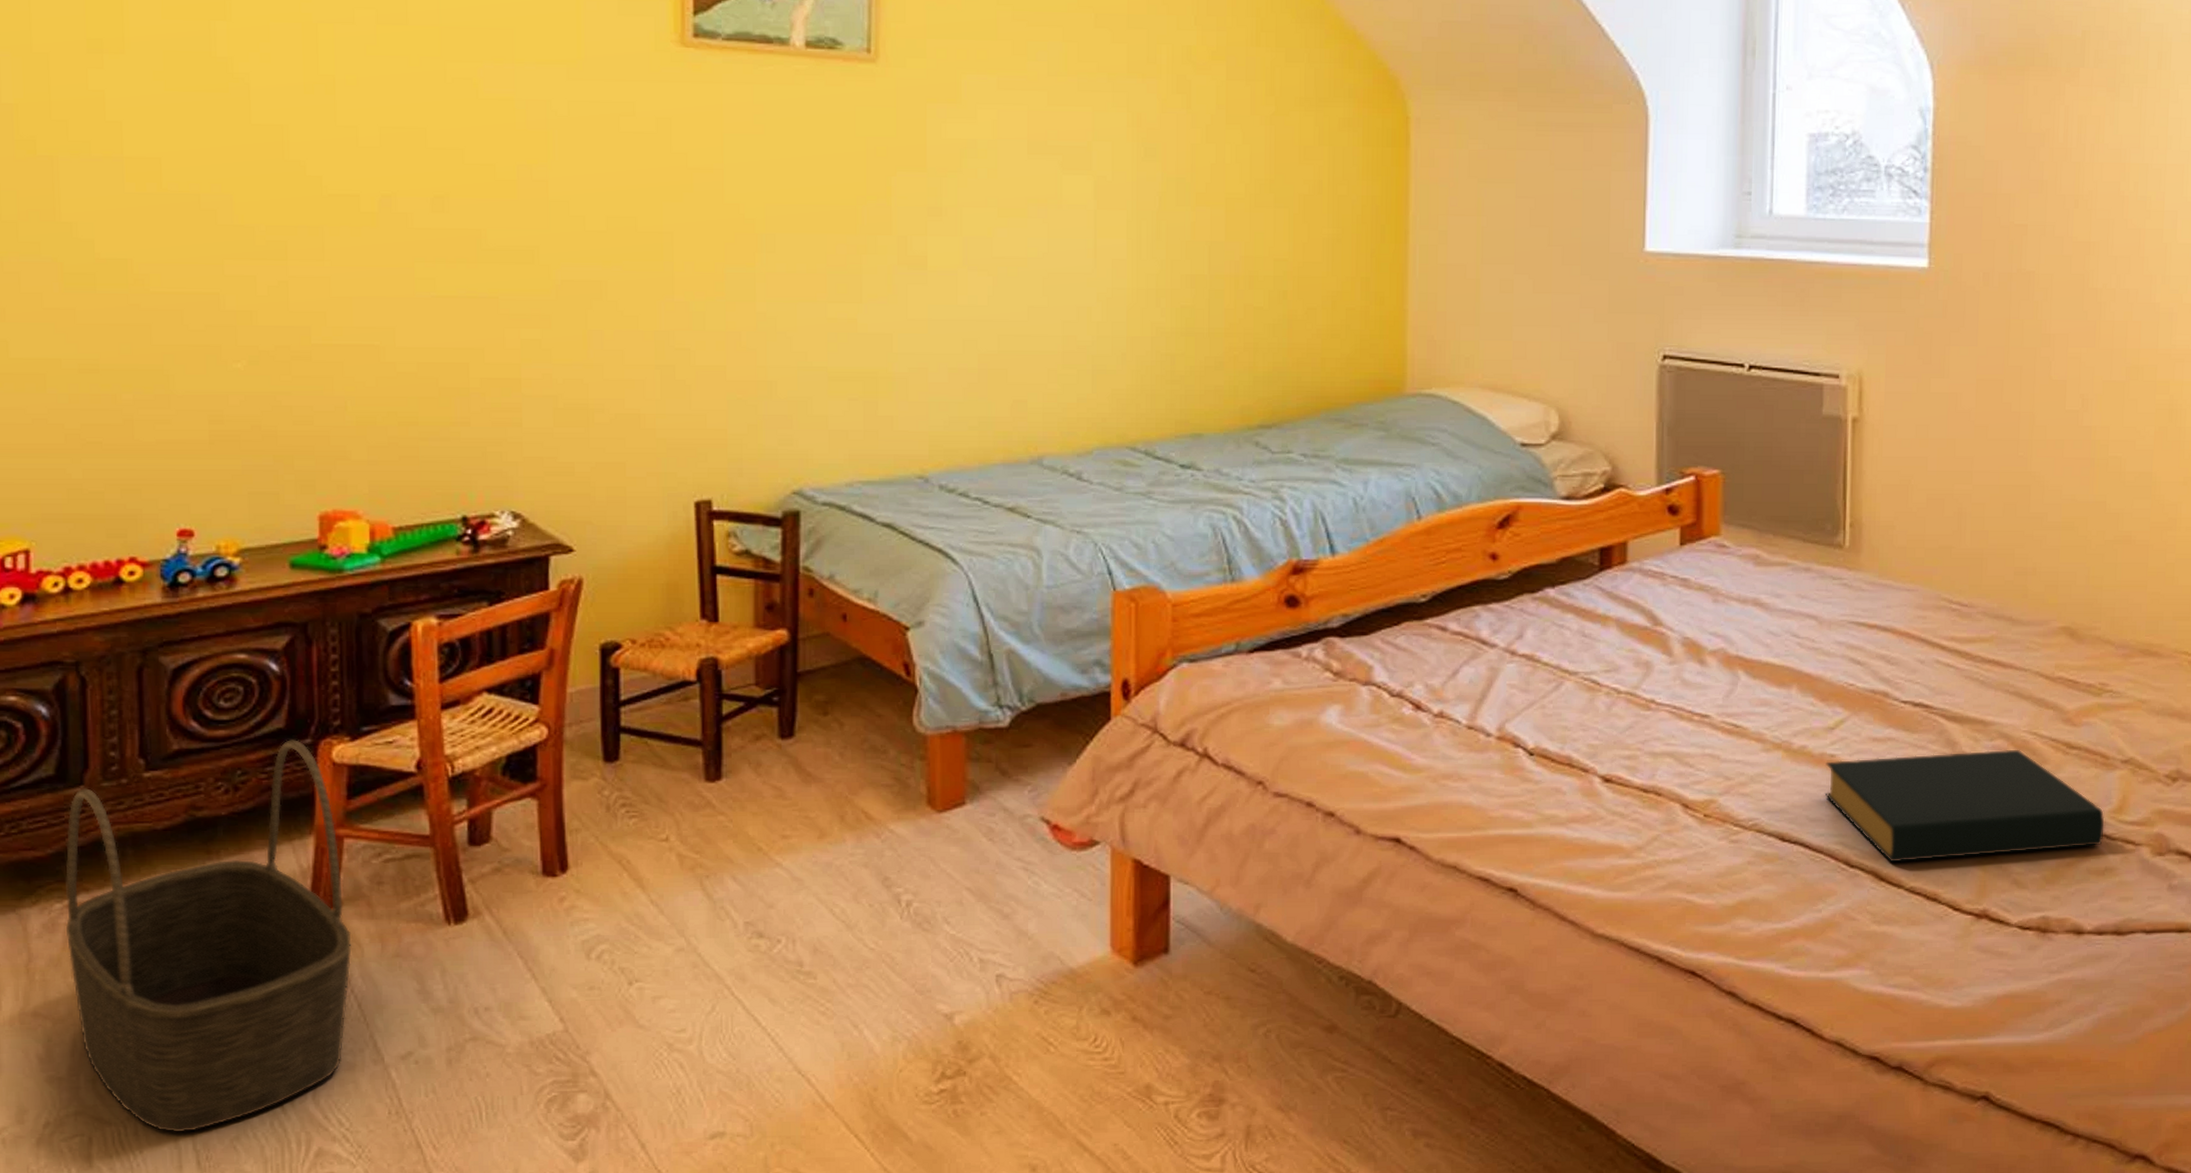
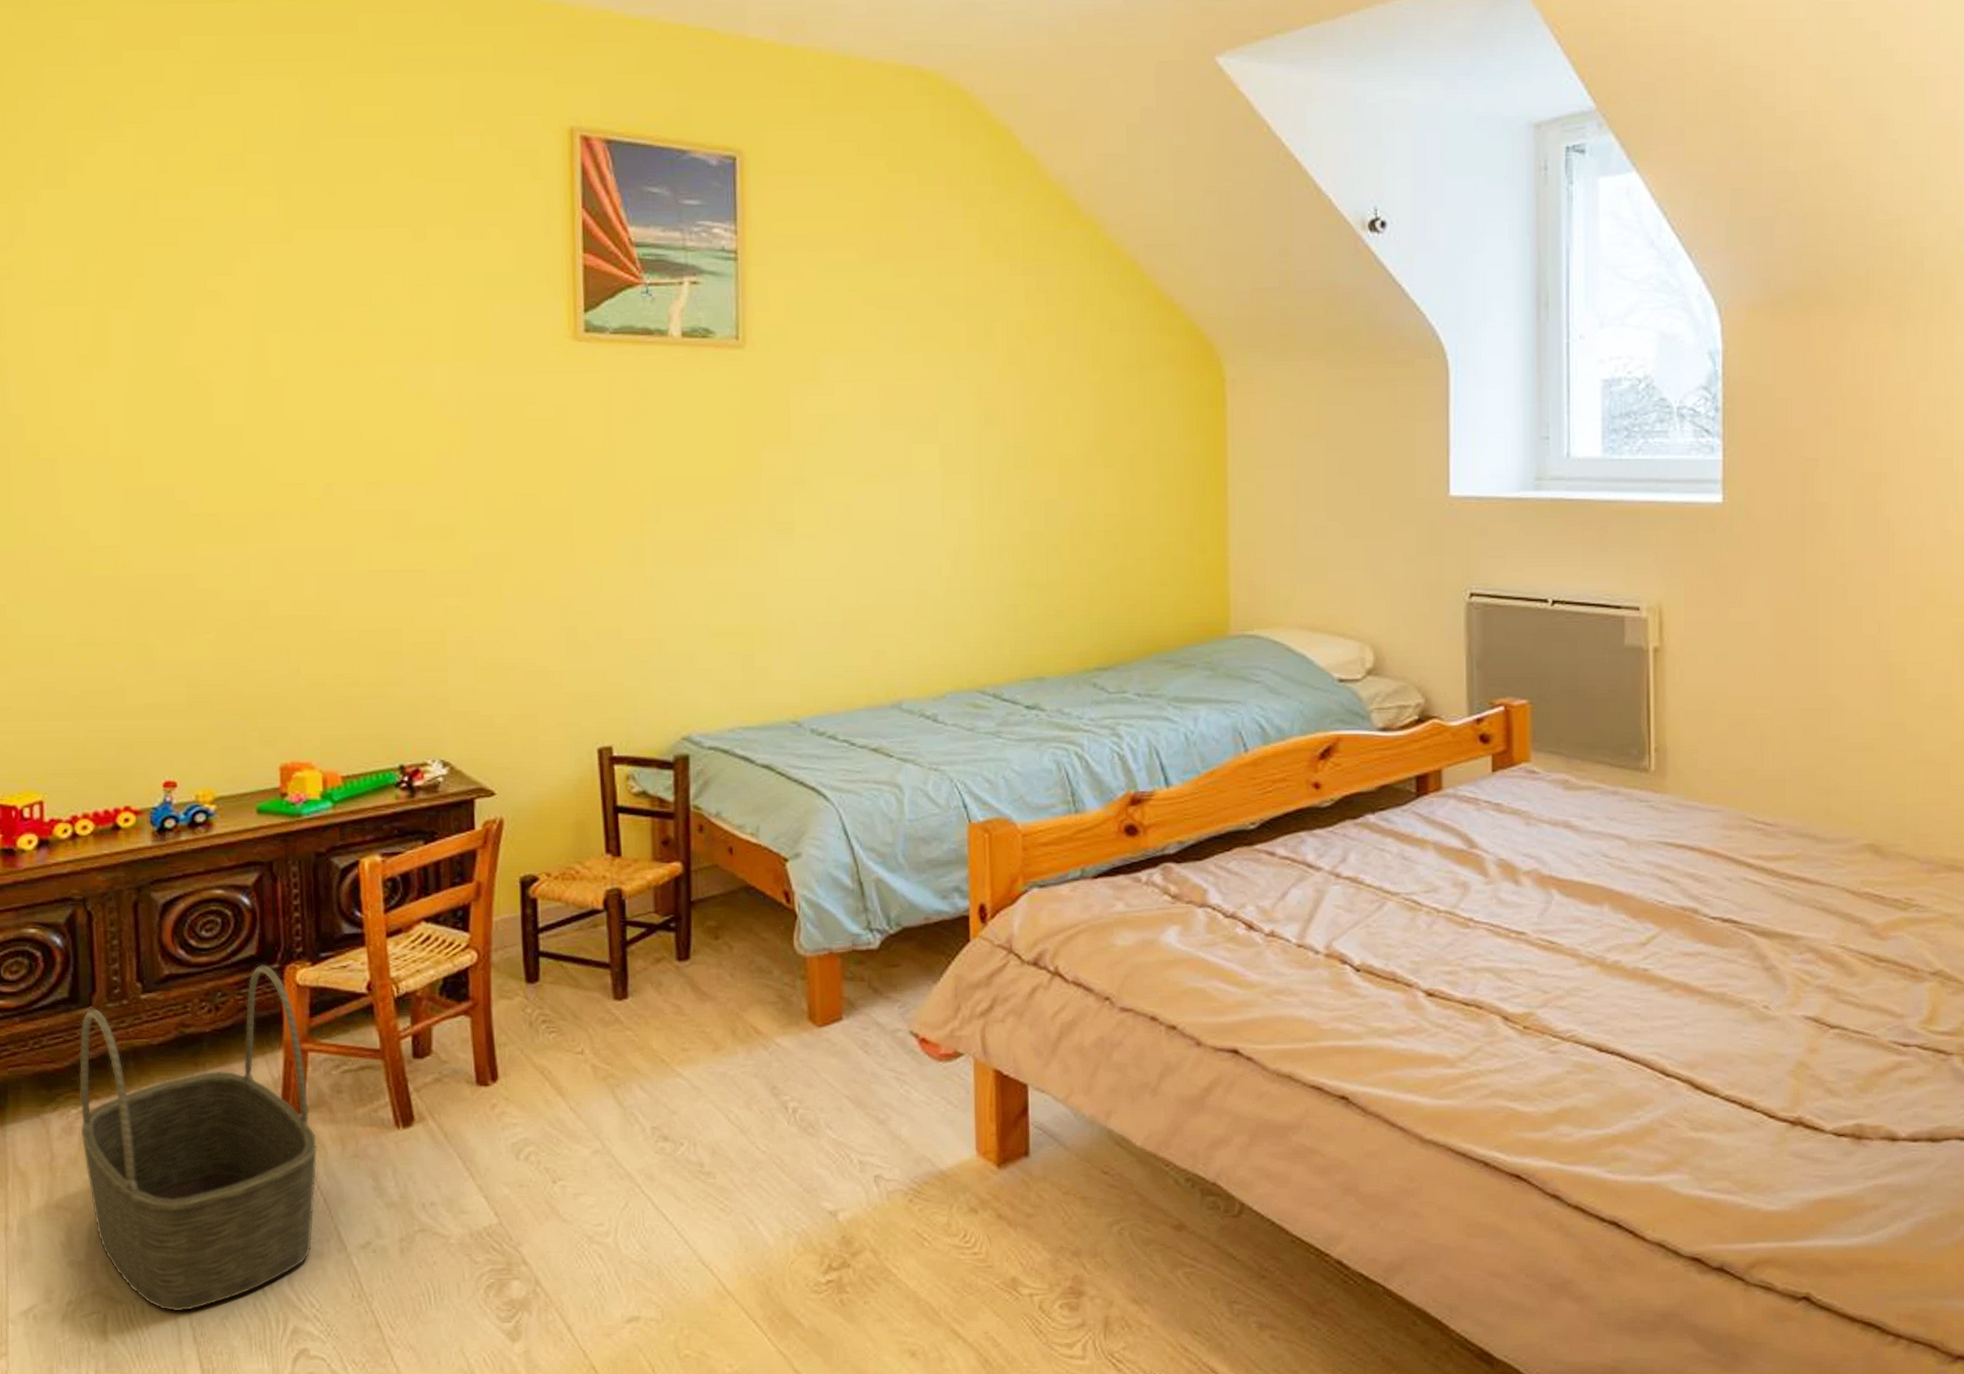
hardback book: present [1824,749,2105,863] -> none [1639,962,1915,1072]

